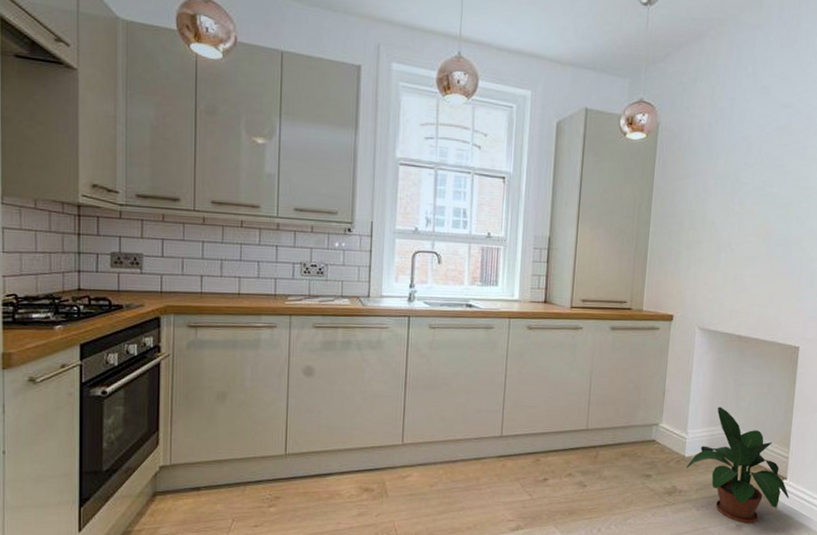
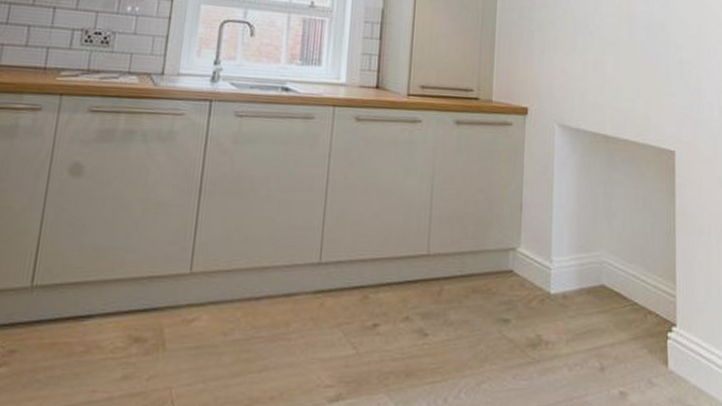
potted plant: present [687,407,789,523] -> none [553,226,681,390]

